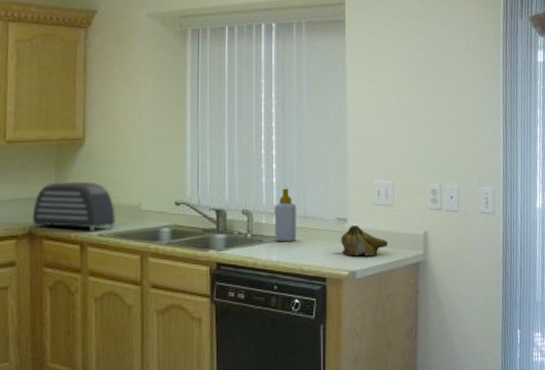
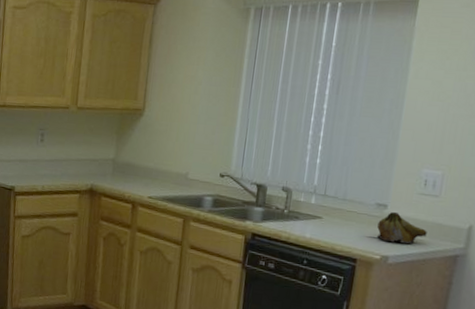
toaster: present [33,181,115,231] -> none [94,147,166,194]
soap bottle: present [275,188,296,242] -> none [310,170,337,222]

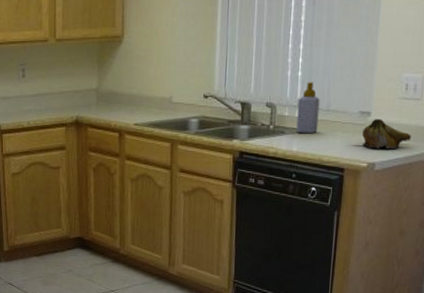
soap bottle: none [310,170,337,222] -> present [296,82,320,134]

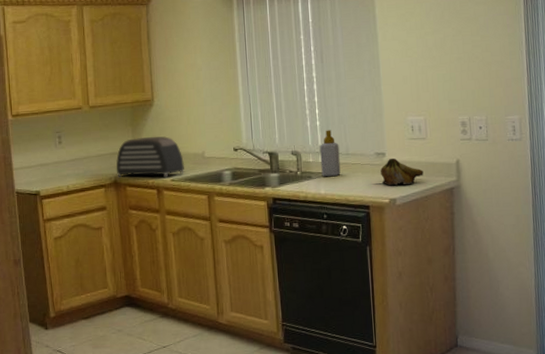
toaster: none [79,76,150,121] -> present [116,136,184,178]

